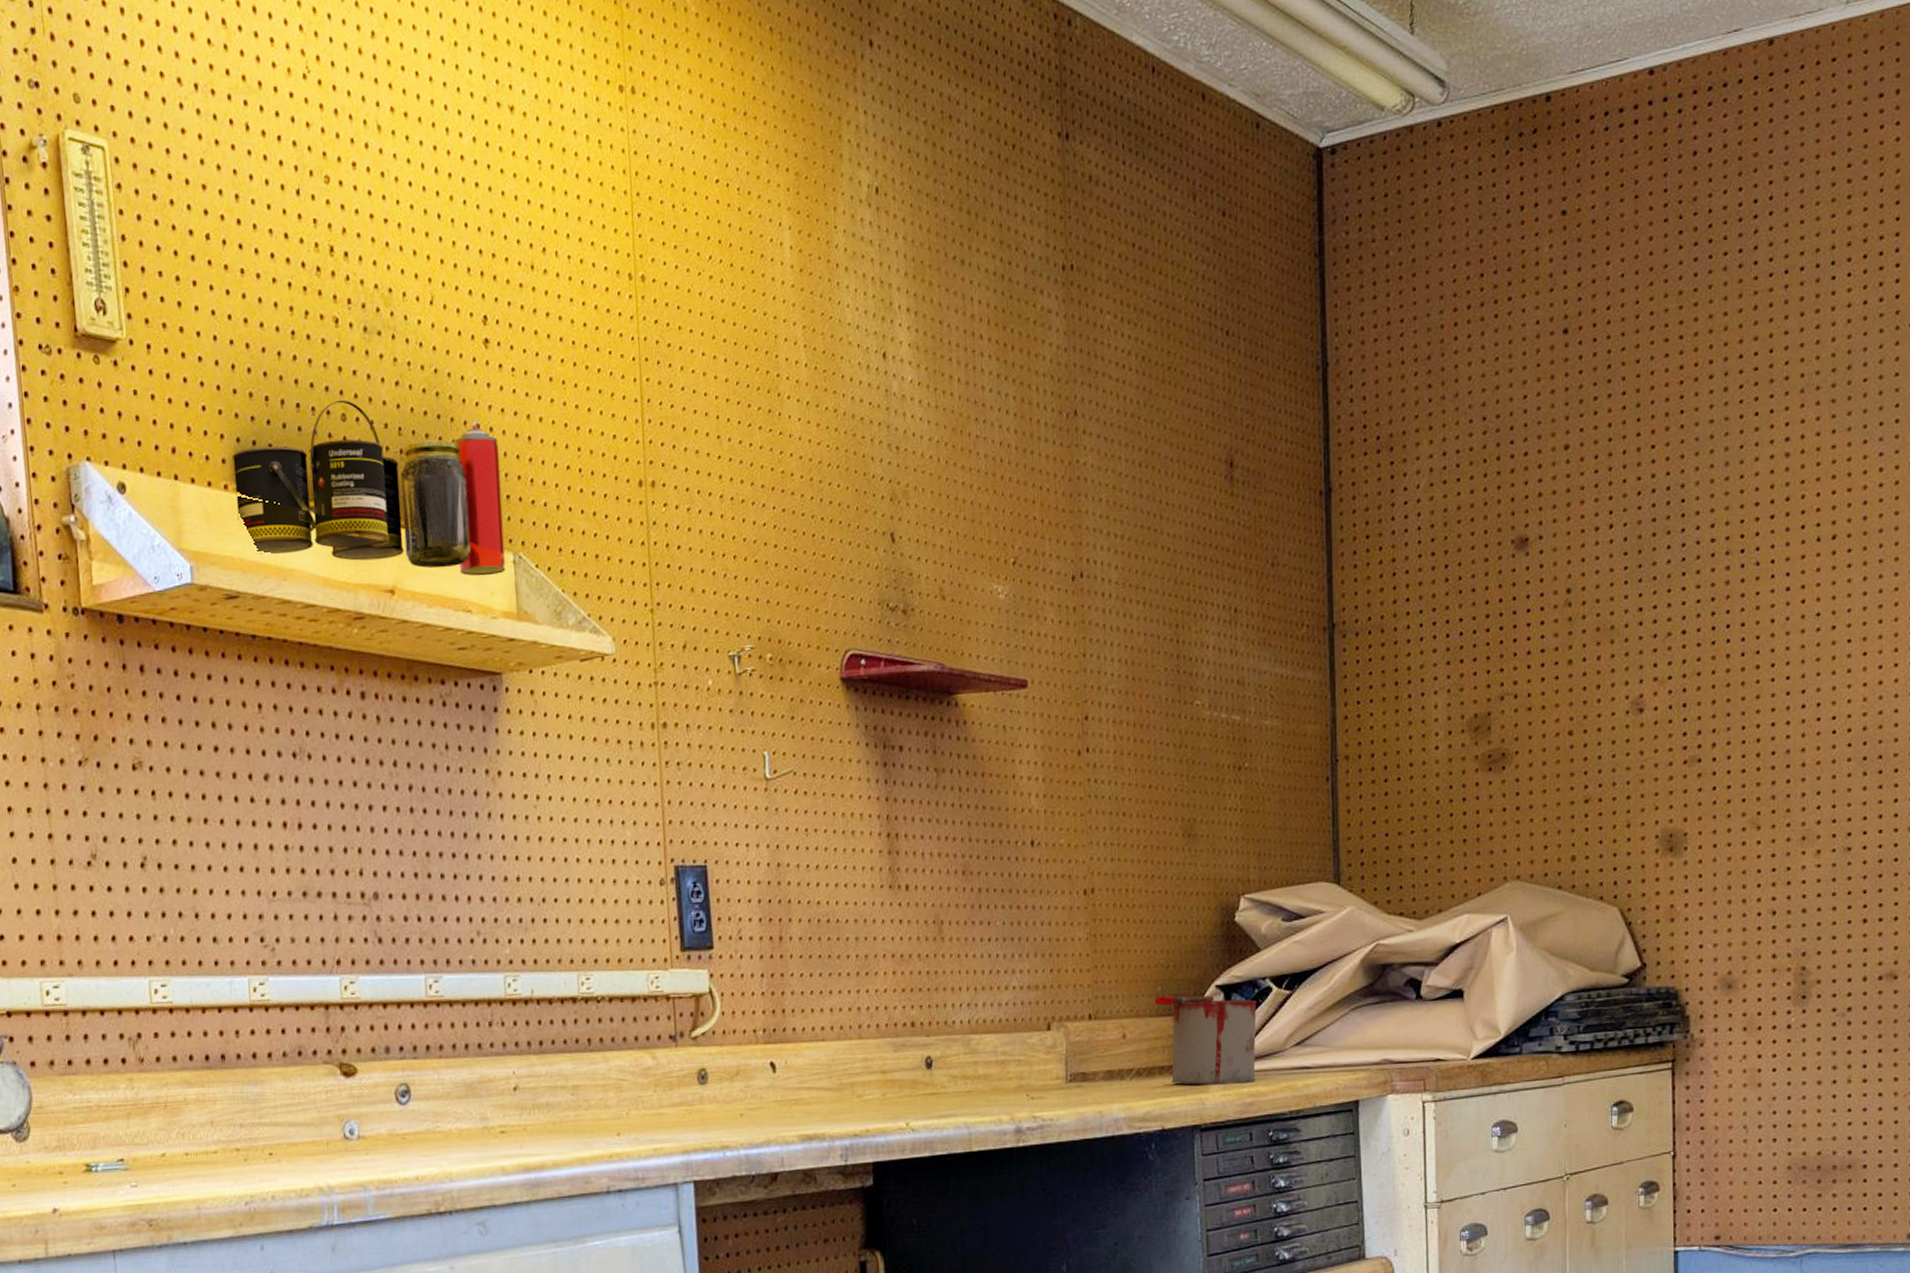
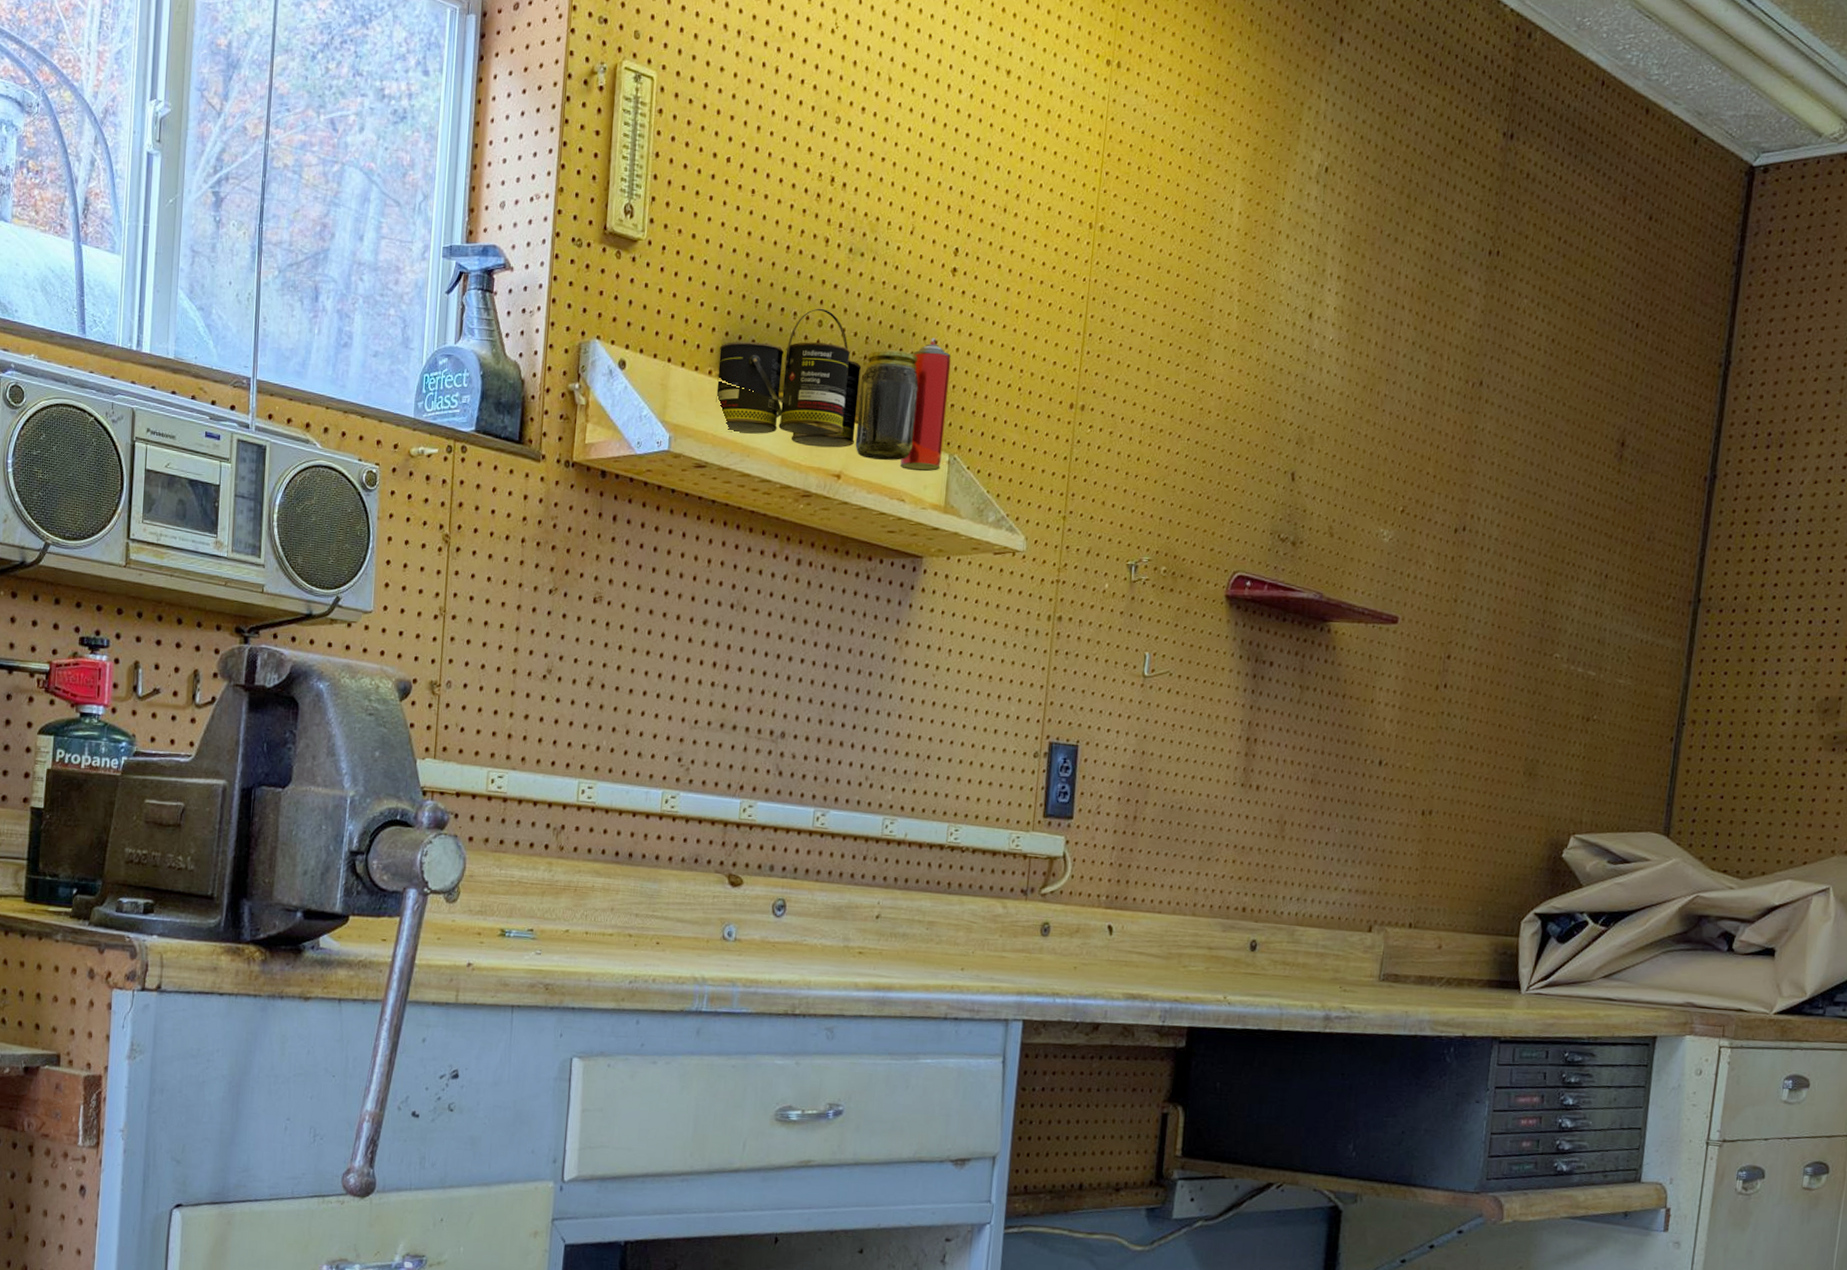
paint can: present [1154,995,1257,1085] -> none [1473,915,1572,1006]

